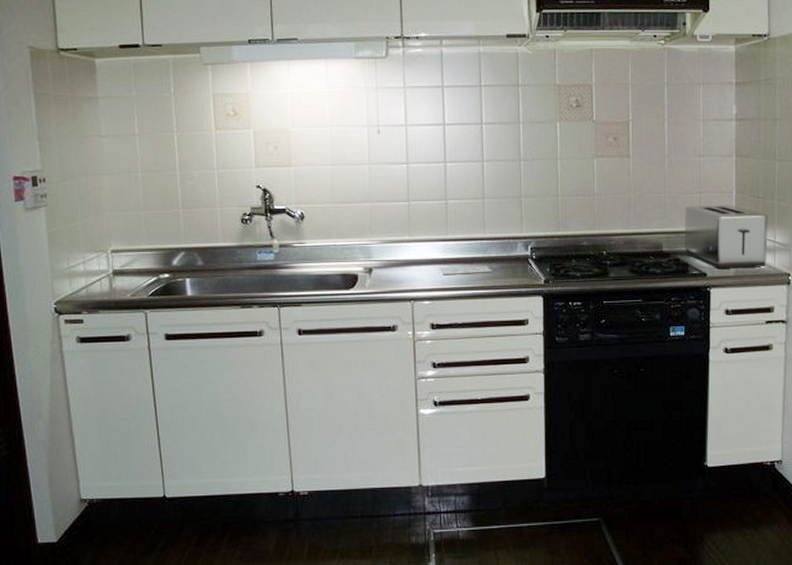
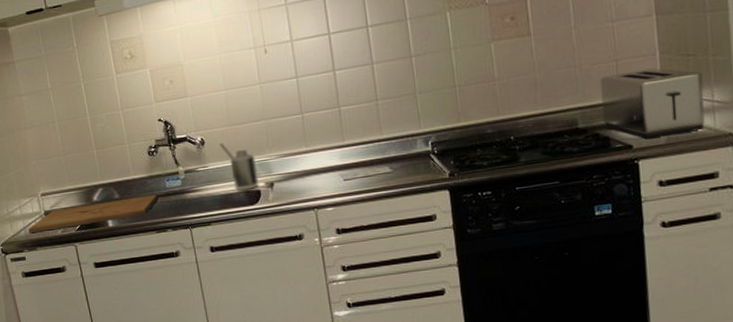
cutting board: none [90,265,247,294] -> present [28,194,159,234]
soap dispenser: none [319,219,357,272] -> present [219,142,259,191]

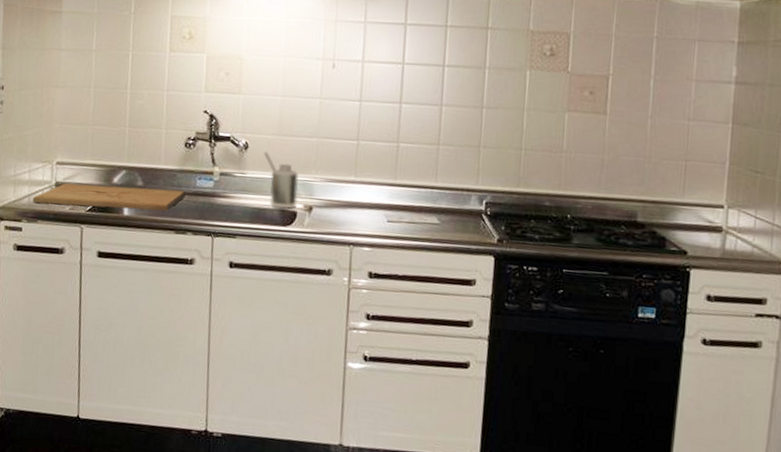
toaster: present [600,68,705,139] -> none [663,173,767,252]

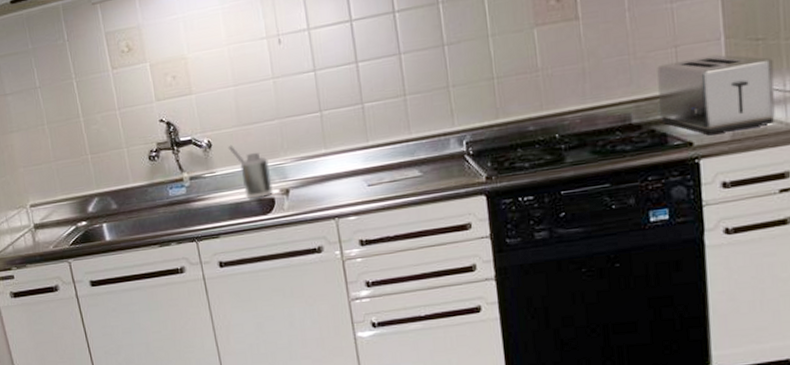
cutting board: present [32,183,186,212] -> none [16,203,161,250]
toaster: none [663,173,767,252] -> present [657,54,775,135]

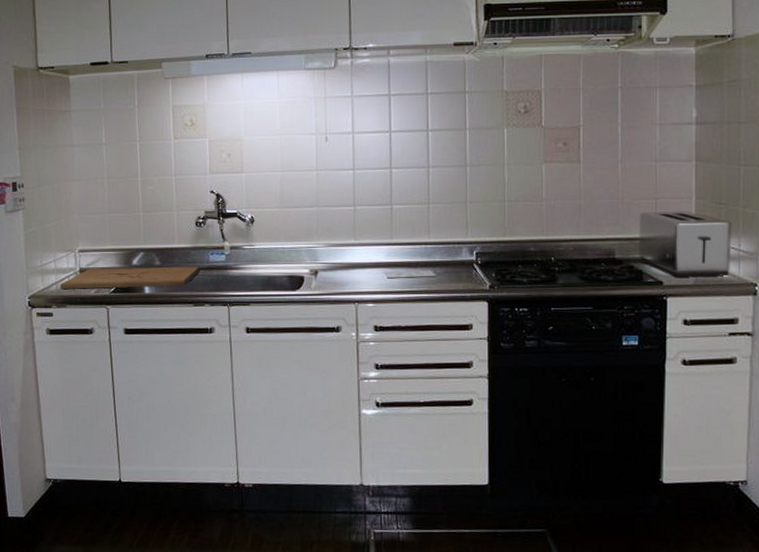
cutting board: none [16,203,161,250] -> present [60,266,200,290]
soap dispenser: present [228,144,273,199] -> none [268,223,304,274]

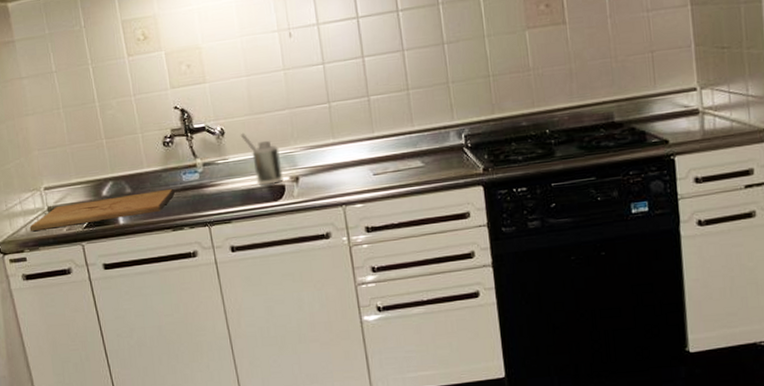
soap dispenser: none [268,223,304,274] -> present [240,132,283,185]
toaster: present [639,211,732,277] -> none [636,60,740,133]

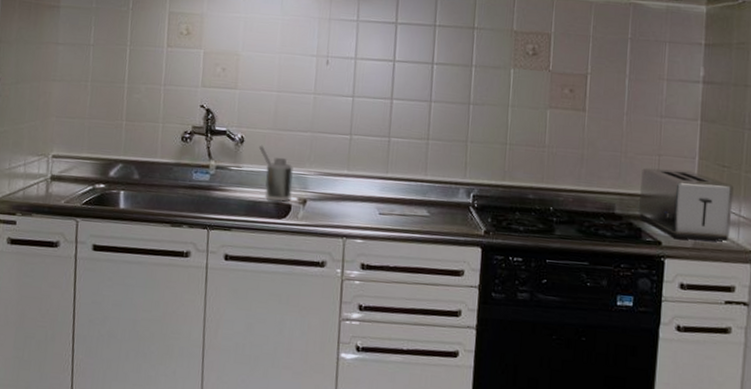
cutting board: present [29,188,175,232] -> none [27,176,182,205]
toaster: none [636,60,740,133] -> present [639,167,734,242]

